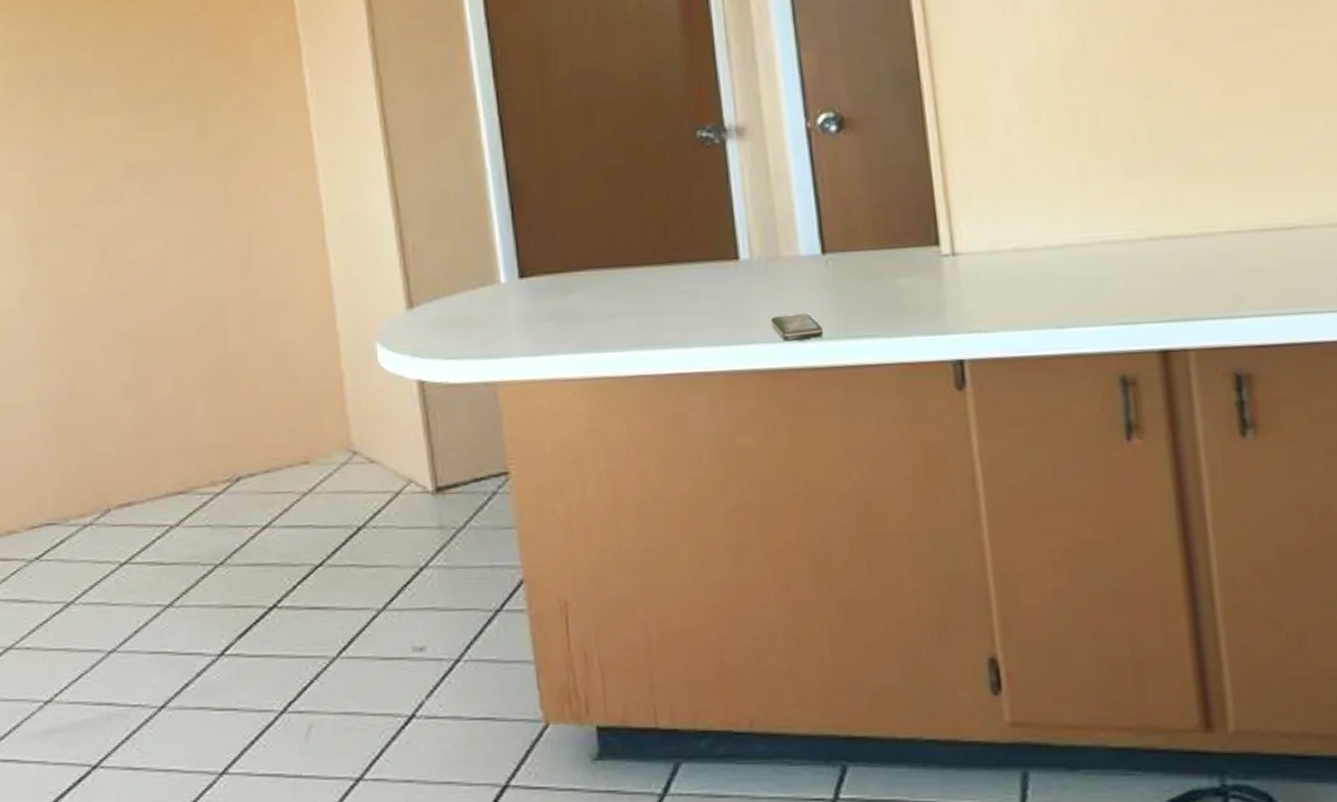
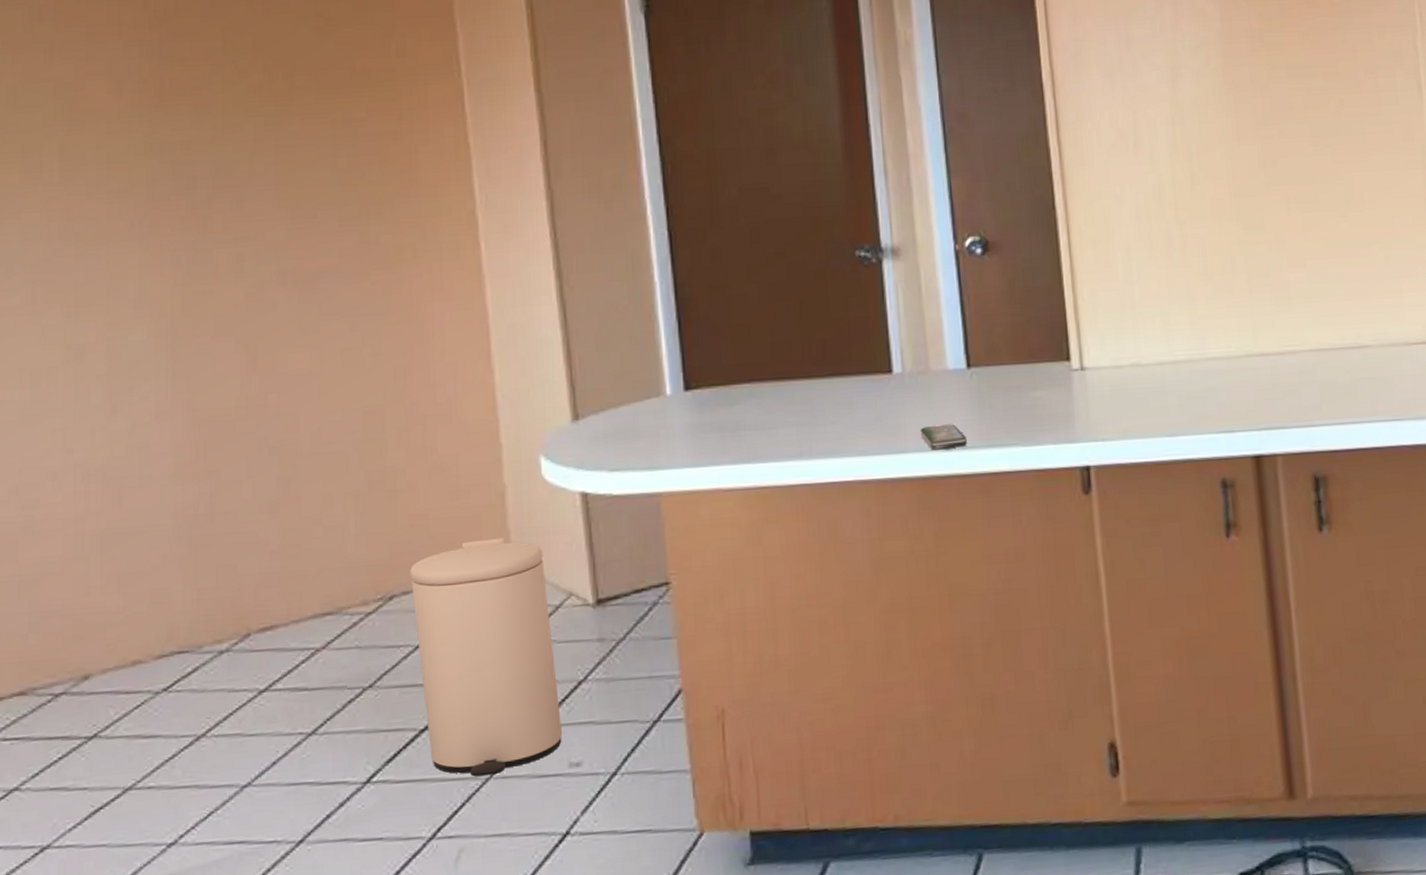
pedal bin: none [255,424,405,656] -> present [410,538,562,777]

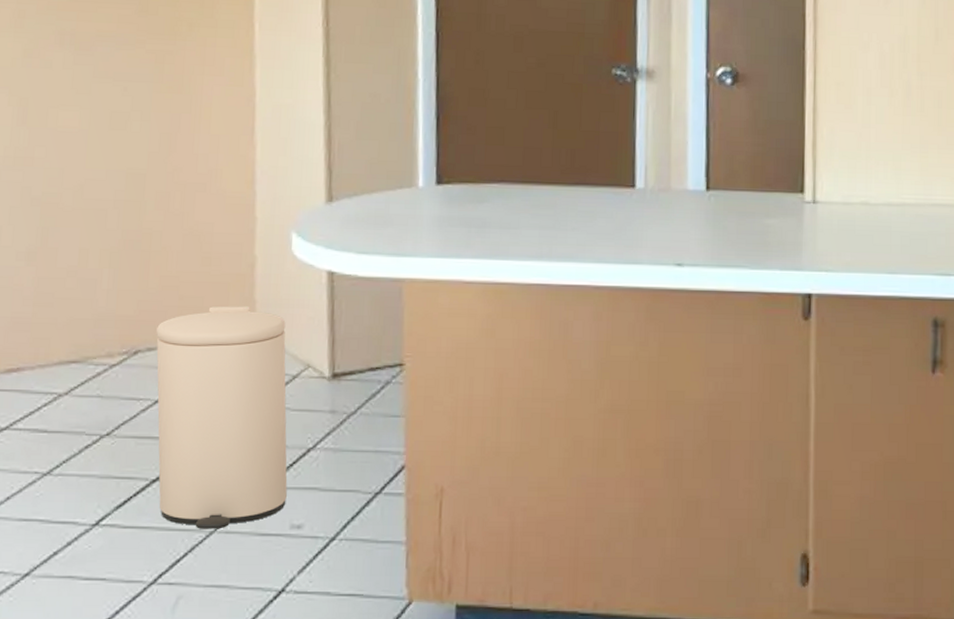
mobile phone: present [920,424,967,450] -> none [655,241,699,265]

